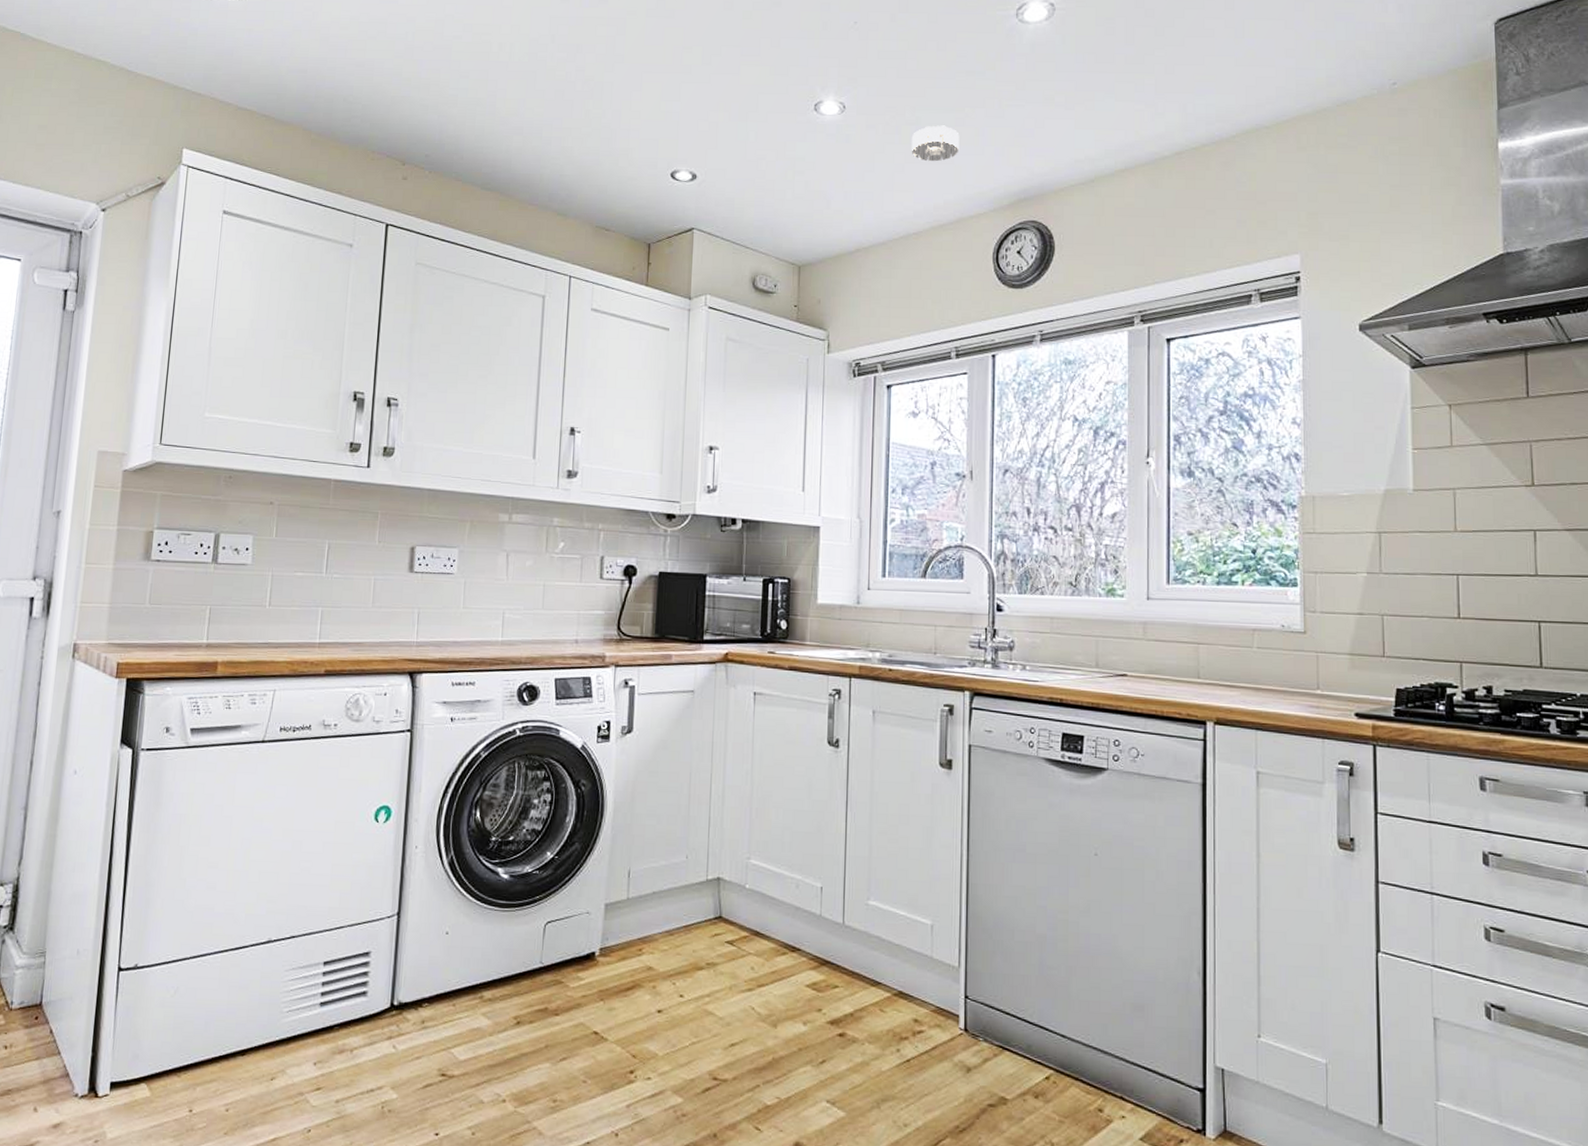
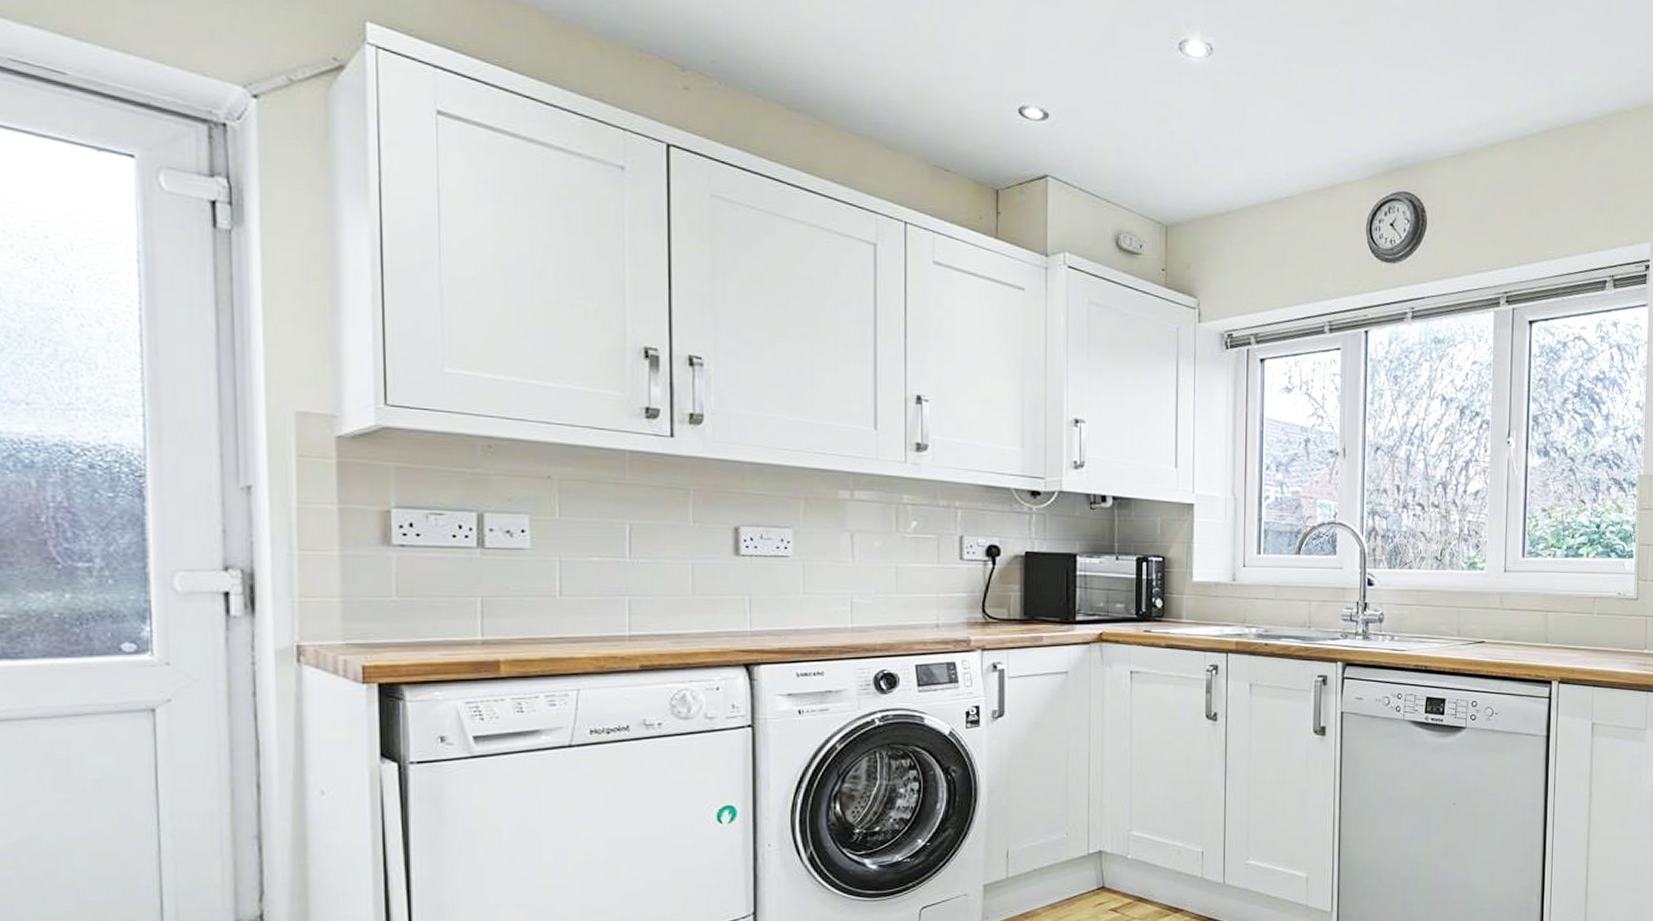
smoke detector: present [911,125,960,162] -> none [1283,79,1333,121]

